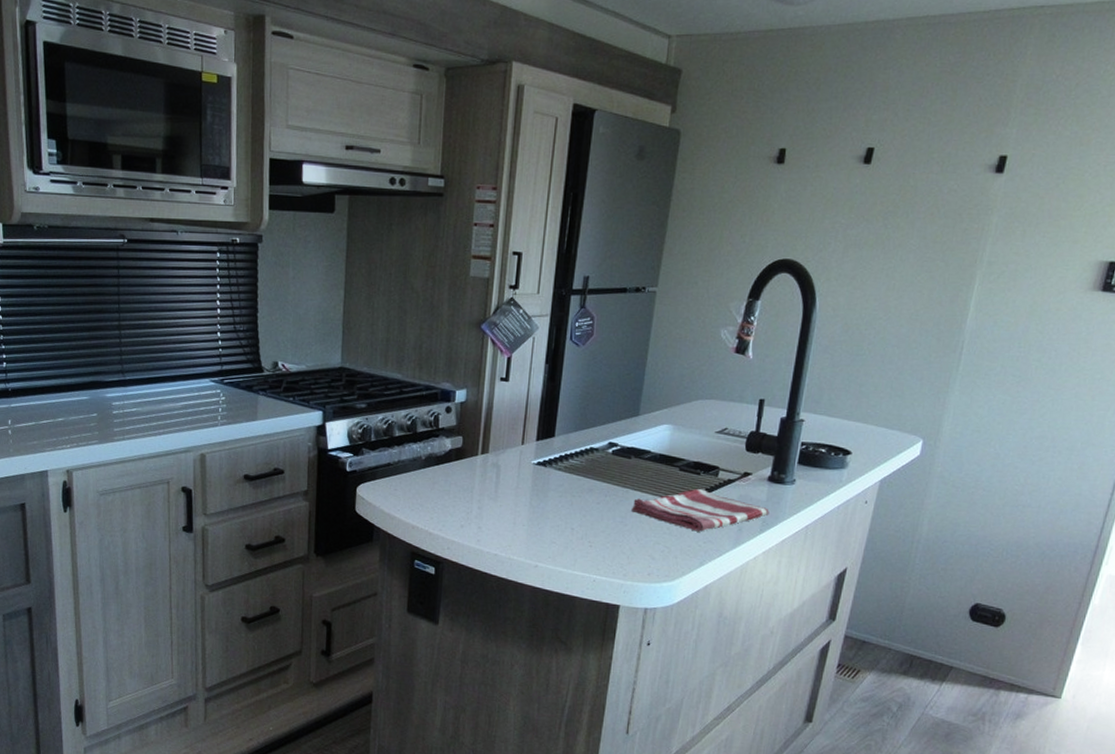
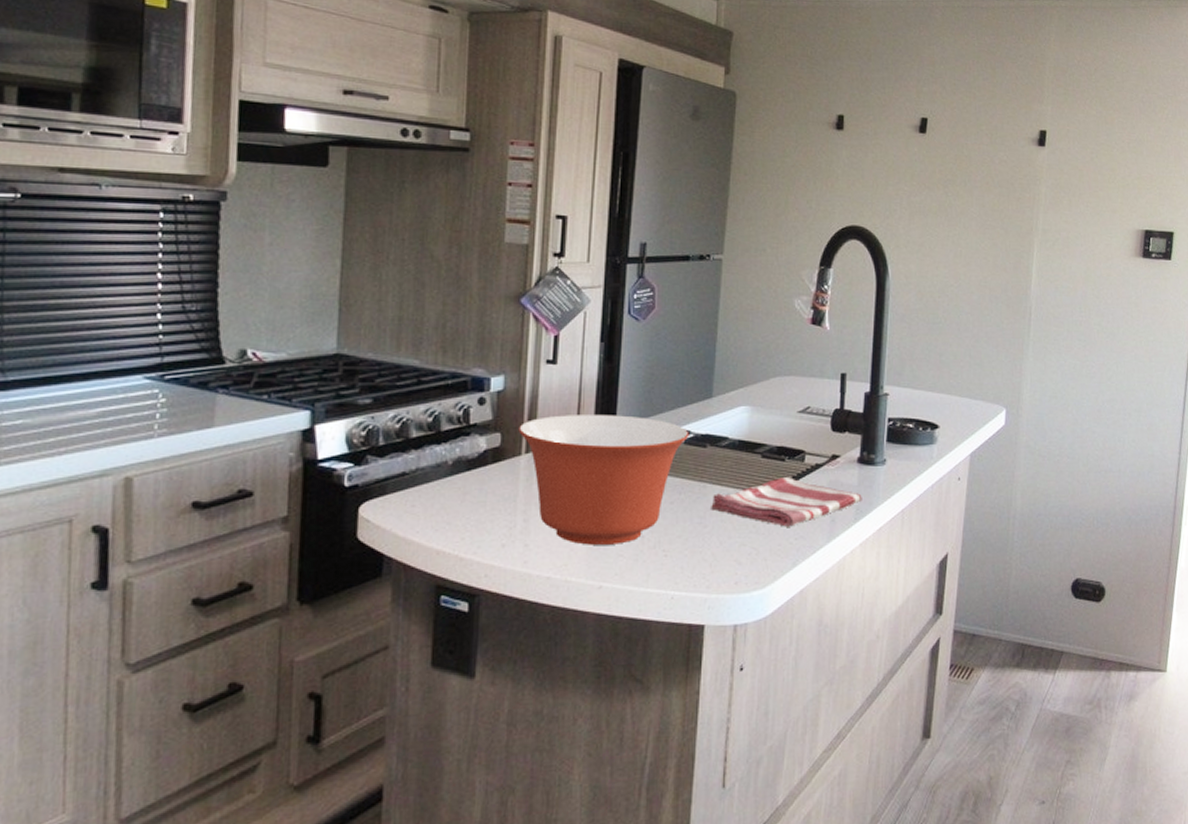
mixing bowl: none [476,424,617,534] -> present [519,415,689,545]

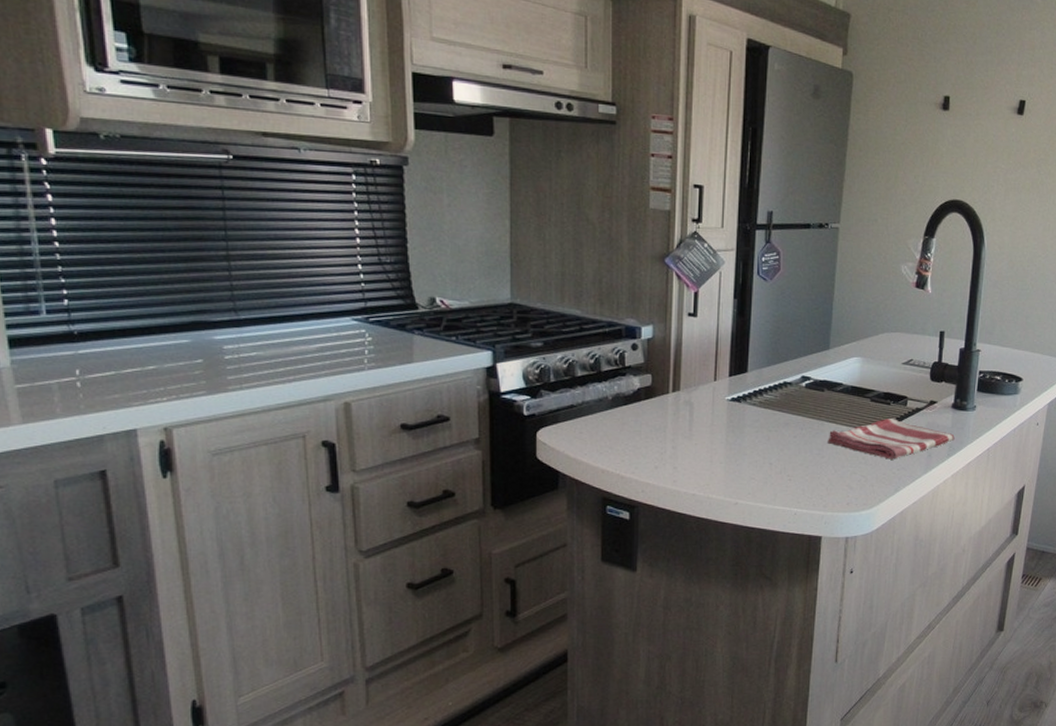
mixing bowl: present [519,415,689,545] -> none [666,360,810,469]

